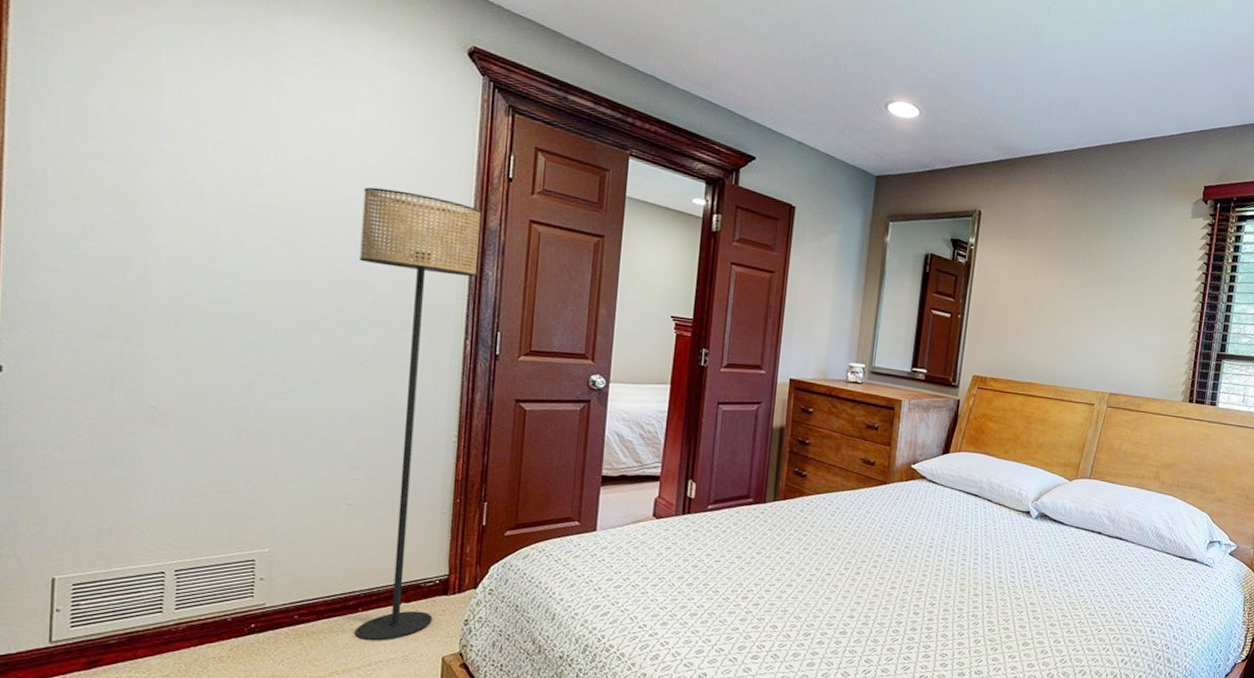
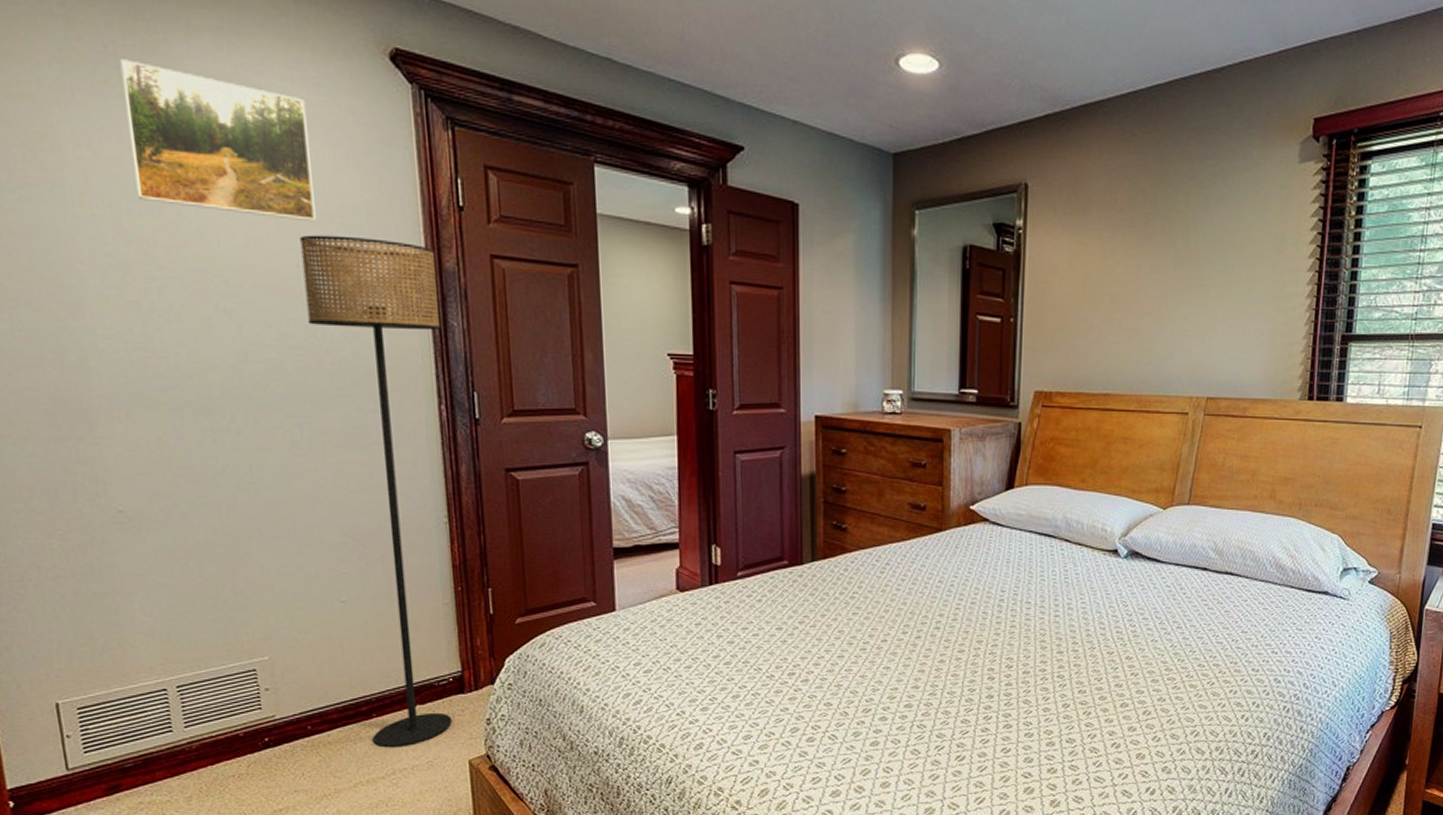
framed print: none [224,26,388,177] -> present [120,59,316,222]

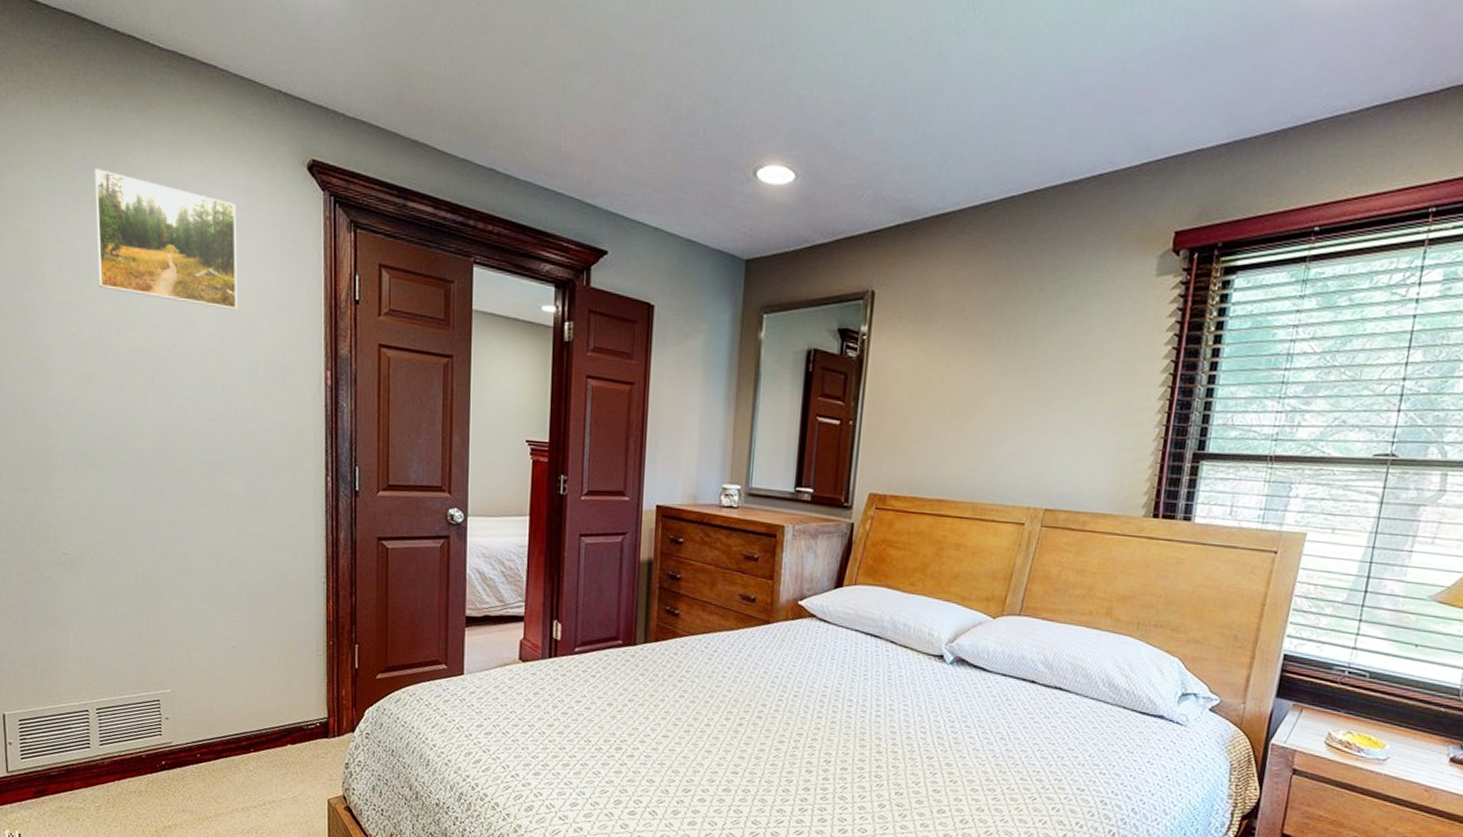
floor lamp: present [300,235,452,748] -> none [223,322,333,782]

